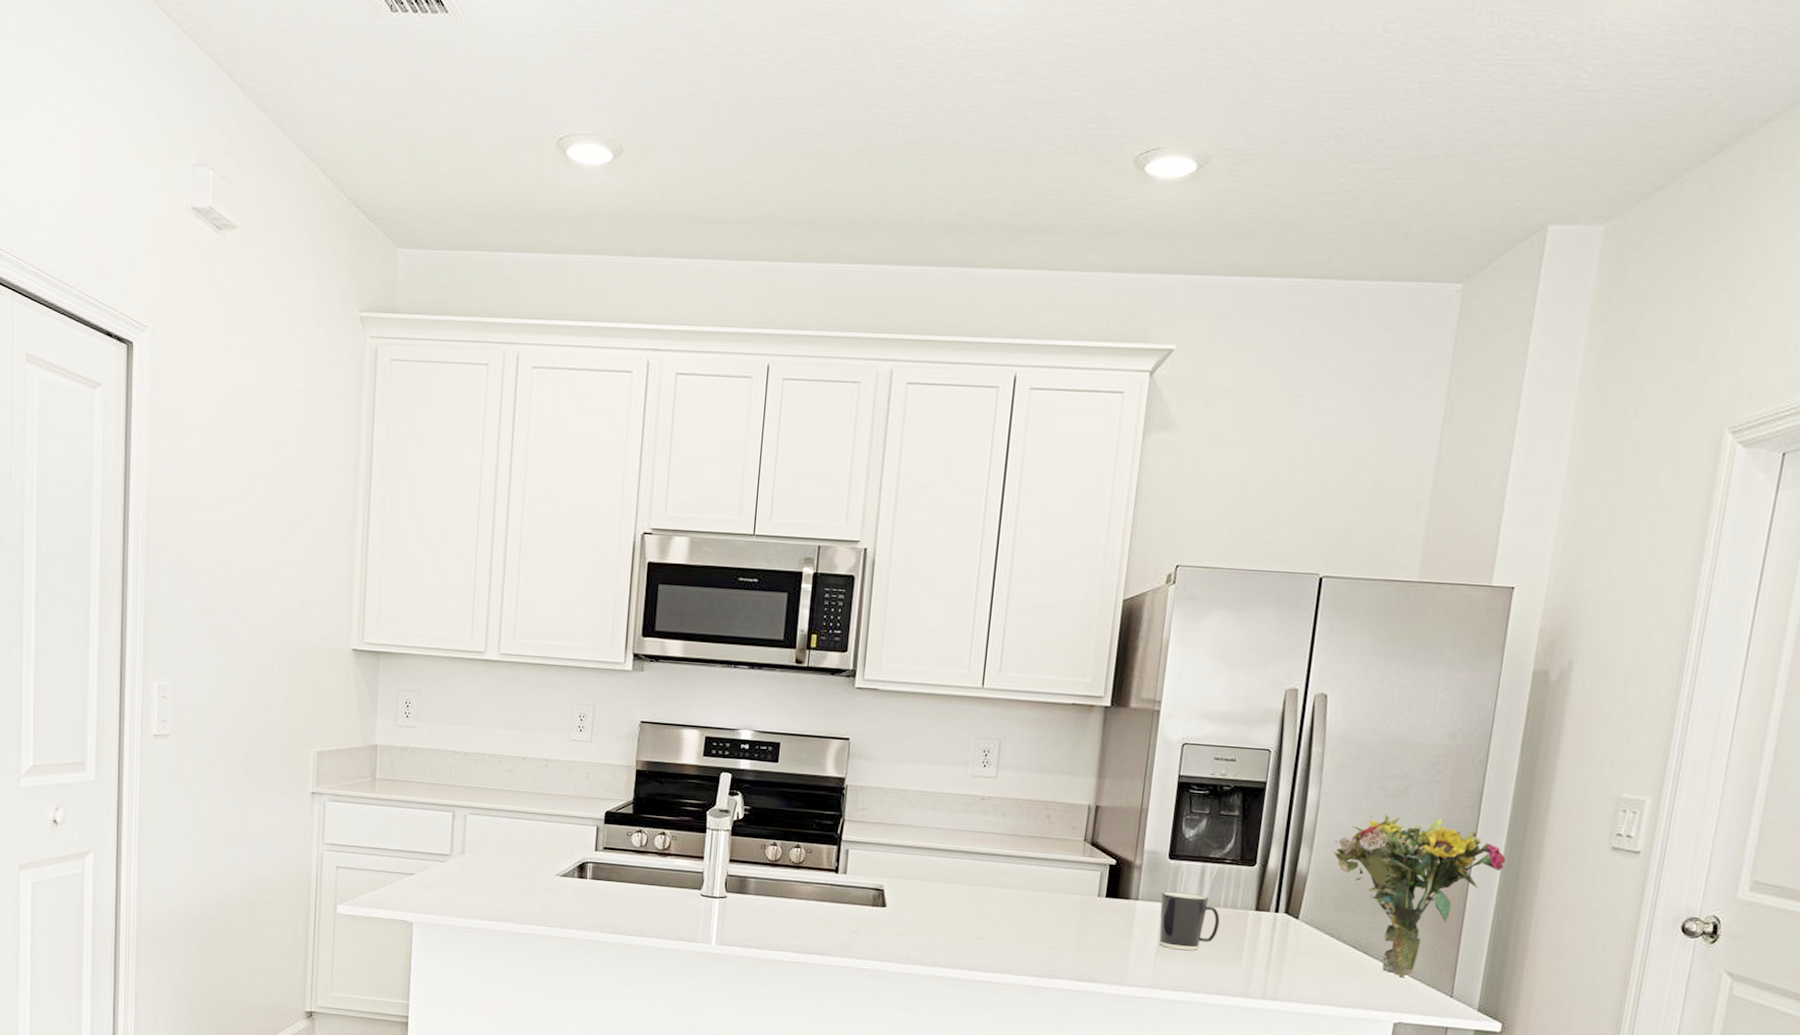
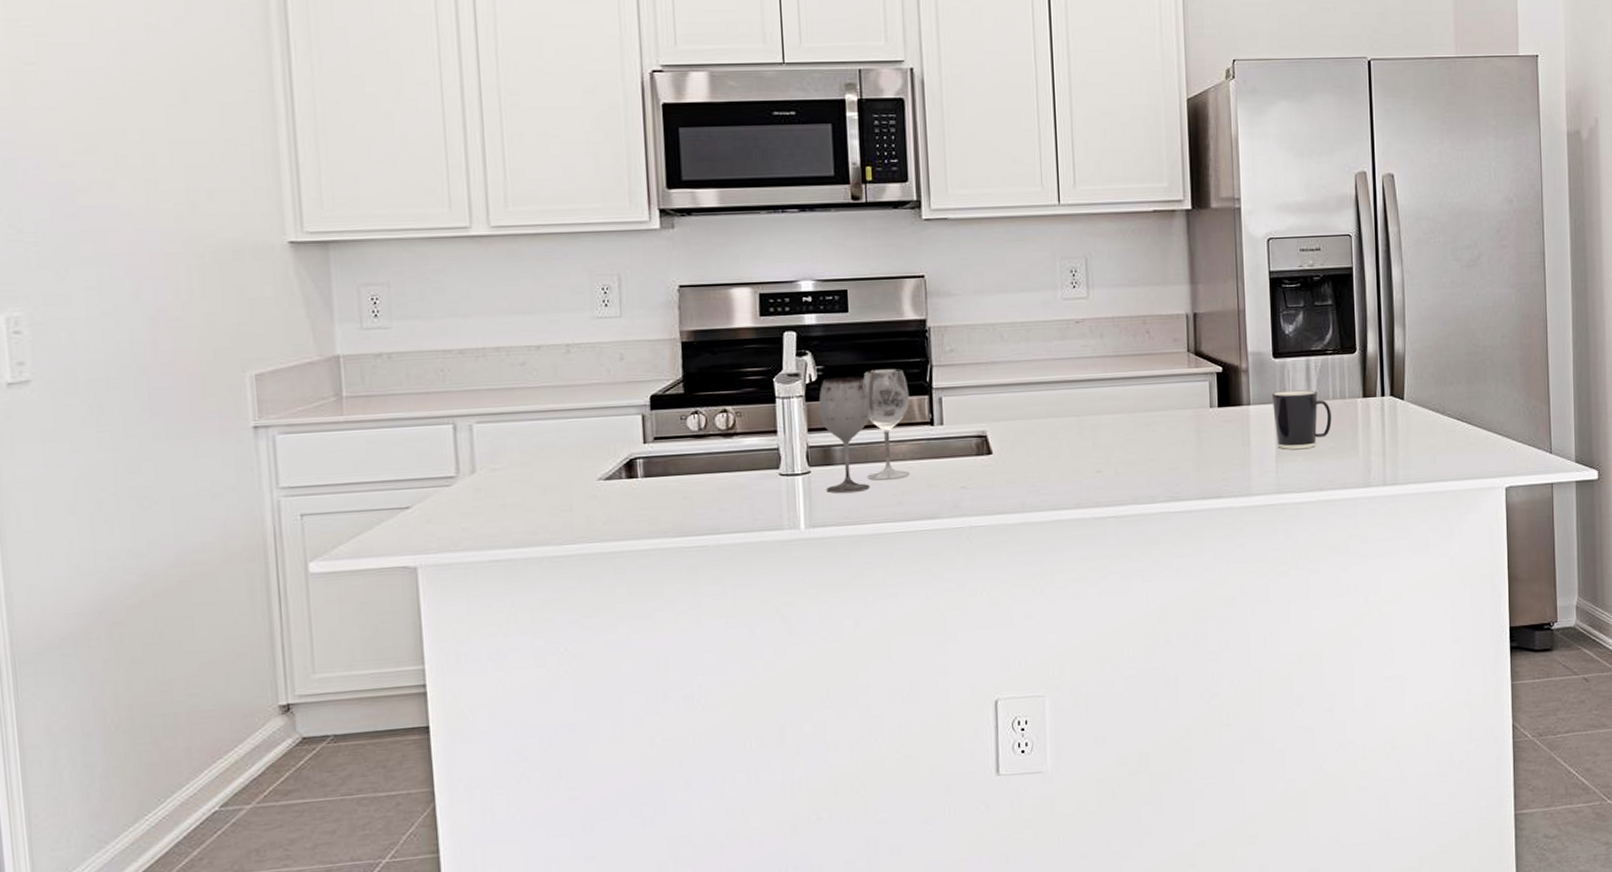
wineglass: none [738,816,821,922] -> present [818,369,910,494]
bouquet: present [1332,815,1506,978] -> none [1423,281,1575,442]

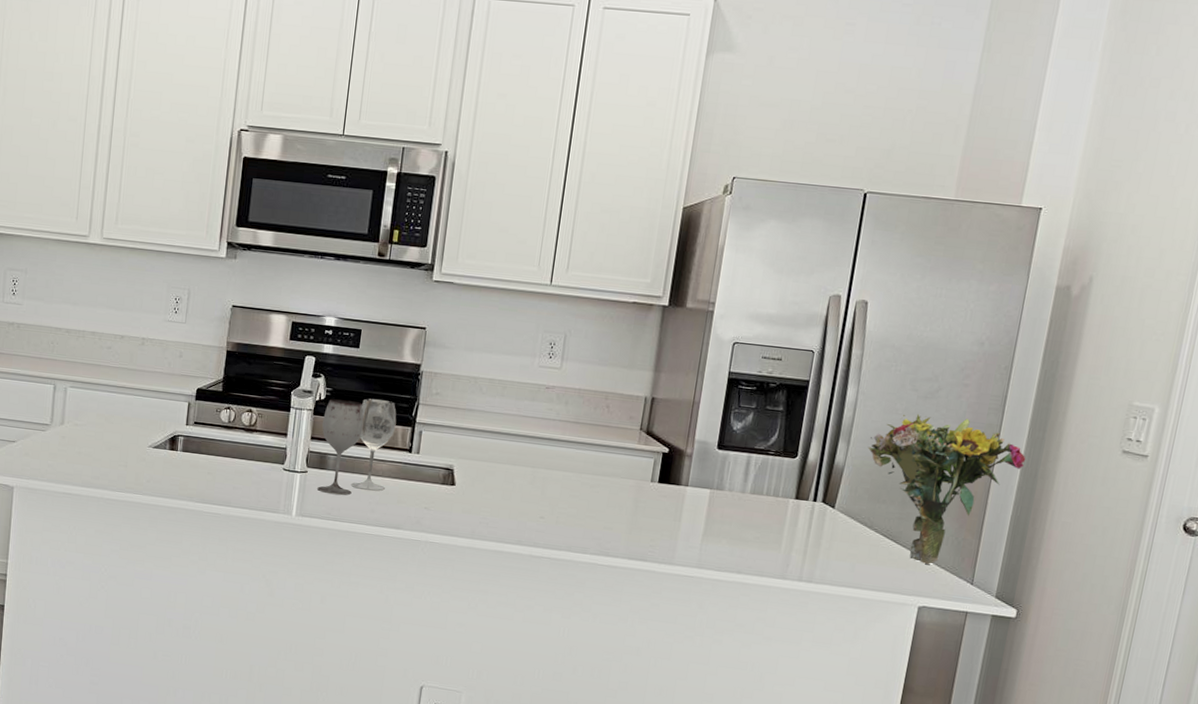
mug: present [1271,390,1332,450] -> none [705,479,763,535]
bouquet: none [1423,281,1575,442] -> present [867,414,1026,565]

